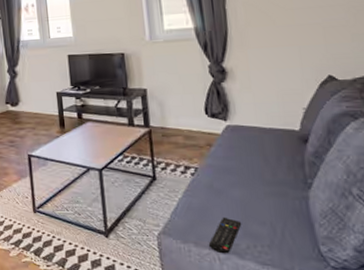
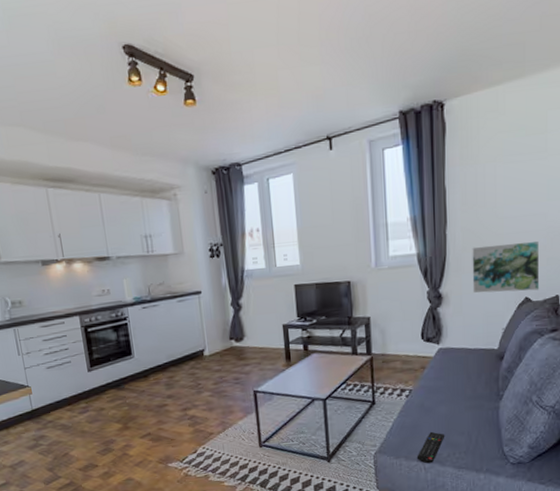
wall art: none [257,16,346,69] -> present [472,240,540,293]

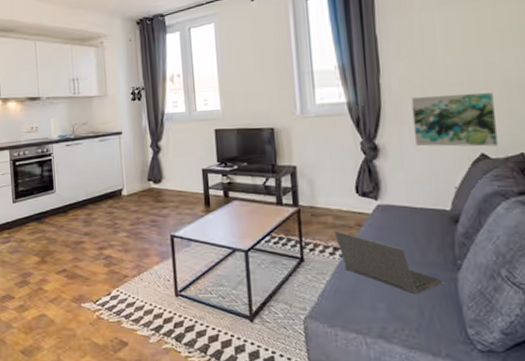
laptop computer: none [402,374,487,424] -> present [334,231,442,295]
remote control: present [416,431,445,464] -> none [355,299,390,338]

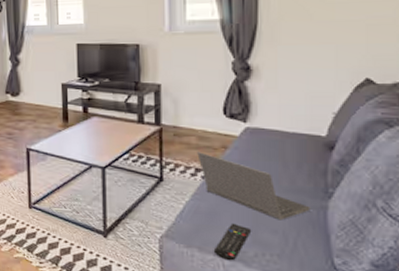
remote control: none [355,299,390,338] -> present [213,223,252,261]
wall art: present [411,92,499,147] -> none [291,12,387,71]

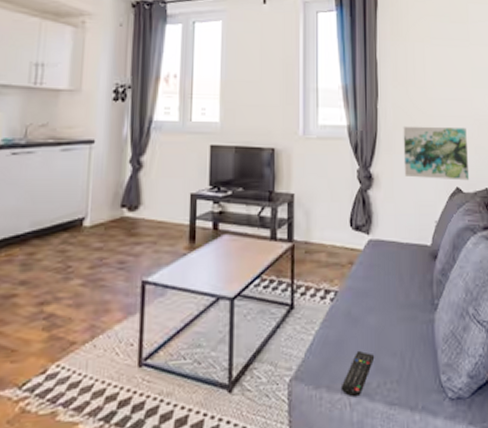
laptop computer: present [197,152,311,221] -> none [327,270,422,341]
wall art: none [291,12,387,71] -> present [403,126,470,181]

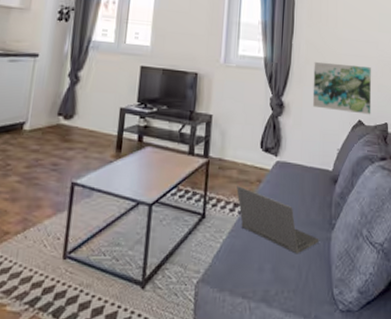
laptop computer: none [327,270,422,341] -> present [236,186,319,254]
remote control: present [340,350,375,398] -> none [242,260,275,302]

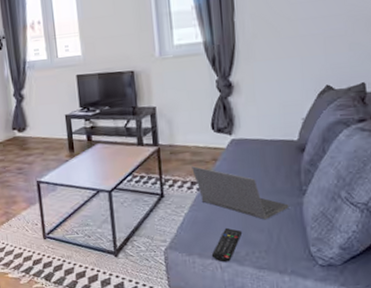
remote control: none [242,260,275,302] -> present [211,227,243,262]
wall art: present [312,61,372,115] -> none [263,25,342,81]

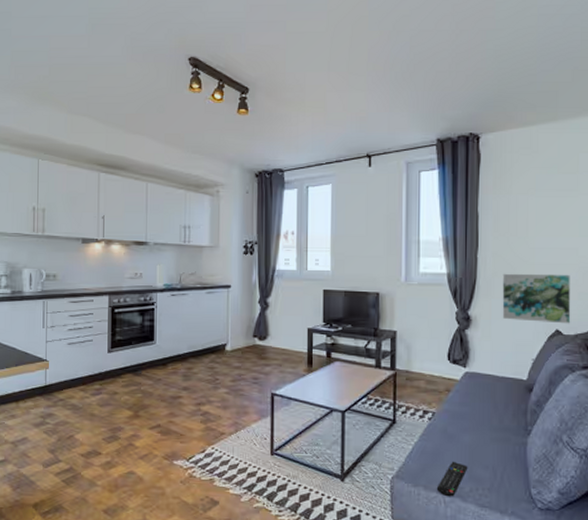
laptop computer: present [192,166,289,220] -> none [425,395,514,457]
wall art: none [263,25,342,81] -> present [502,273,571,324]

